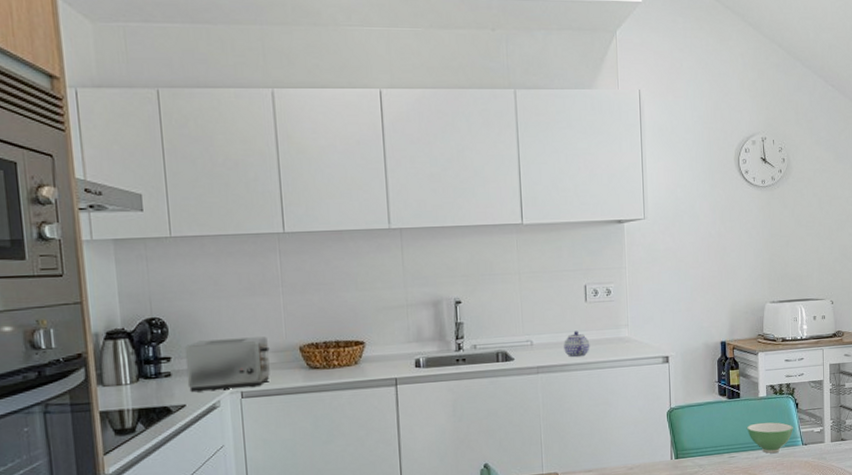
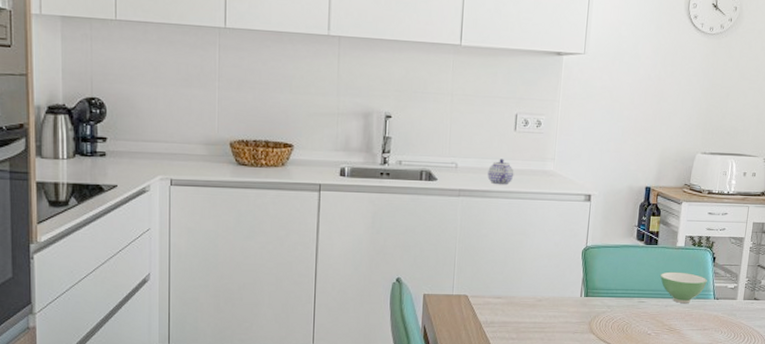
toaster: present [184,336,270,393] -> none [120,125,201,177]

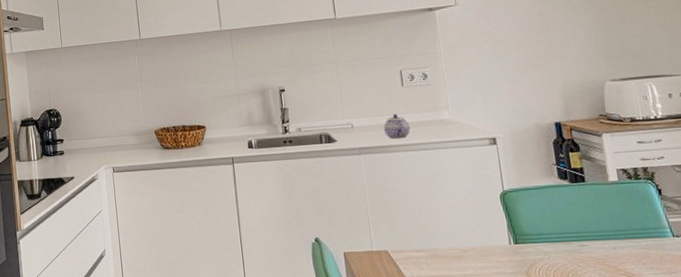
bowl: present [659,271,707,304] -> none [596,209,659,245]

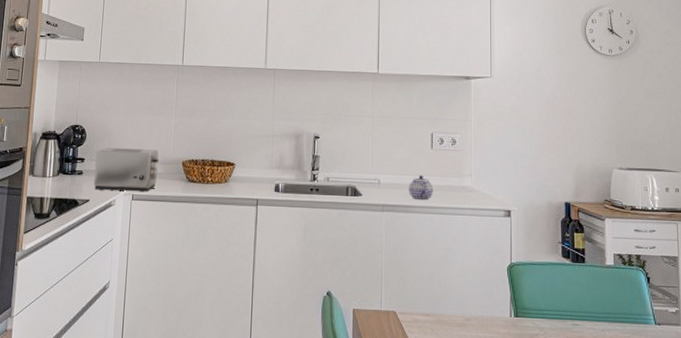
toaster: none [72,122,134,168] -> present [93,147,159,193]

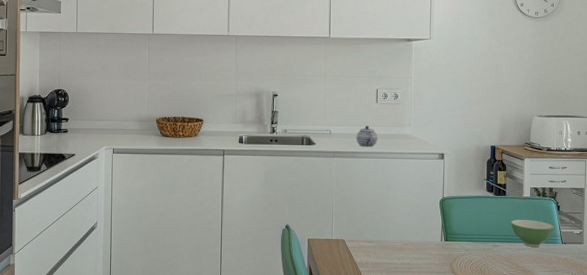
toaster: present [93,147,159,193] -> none [78,108,135,147]
bowl: none [591,292,645,329] -> present [510,219,554,248]

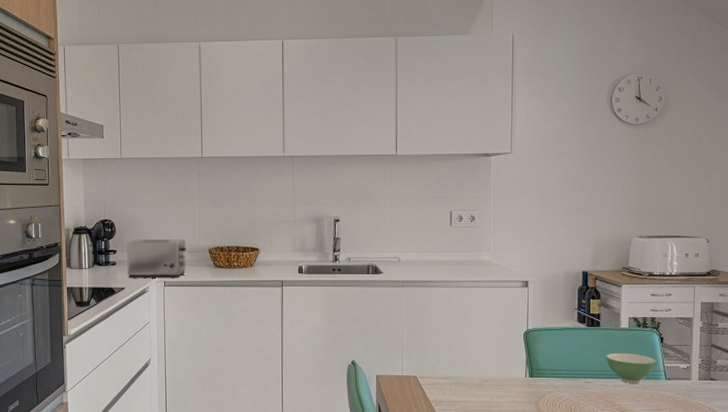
toaster: none [78,108,135,147] -> present [126,239,187,279]
teapot: present [355,126,378,147] -> none [427,252,453,276]

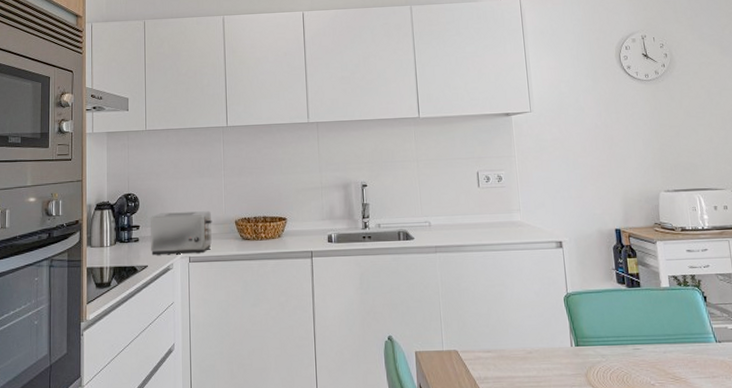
bowl: present [605,352,656,384] -> none [650,314,704,349]

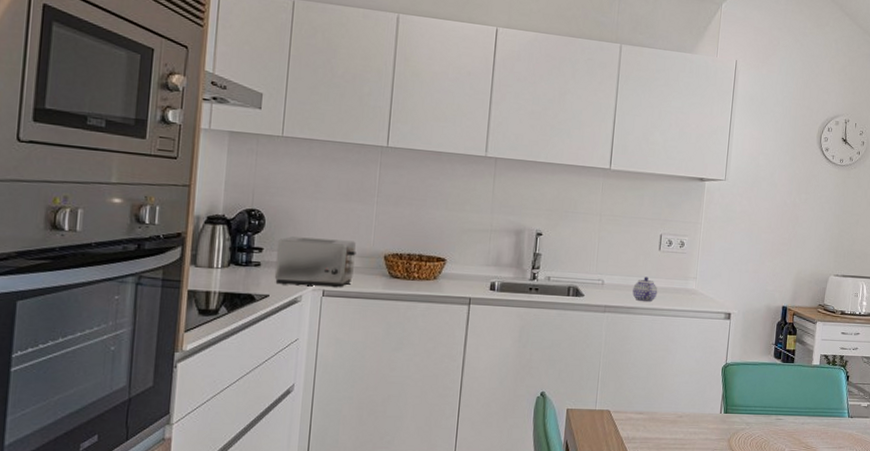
teapot: none [458,214,485,239] -> present [631,276,658,303]

